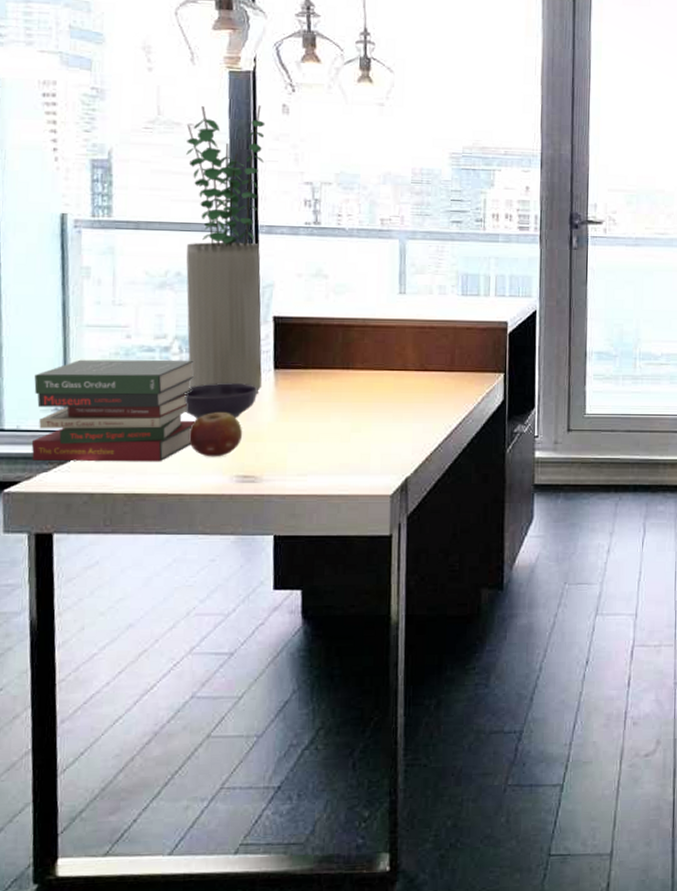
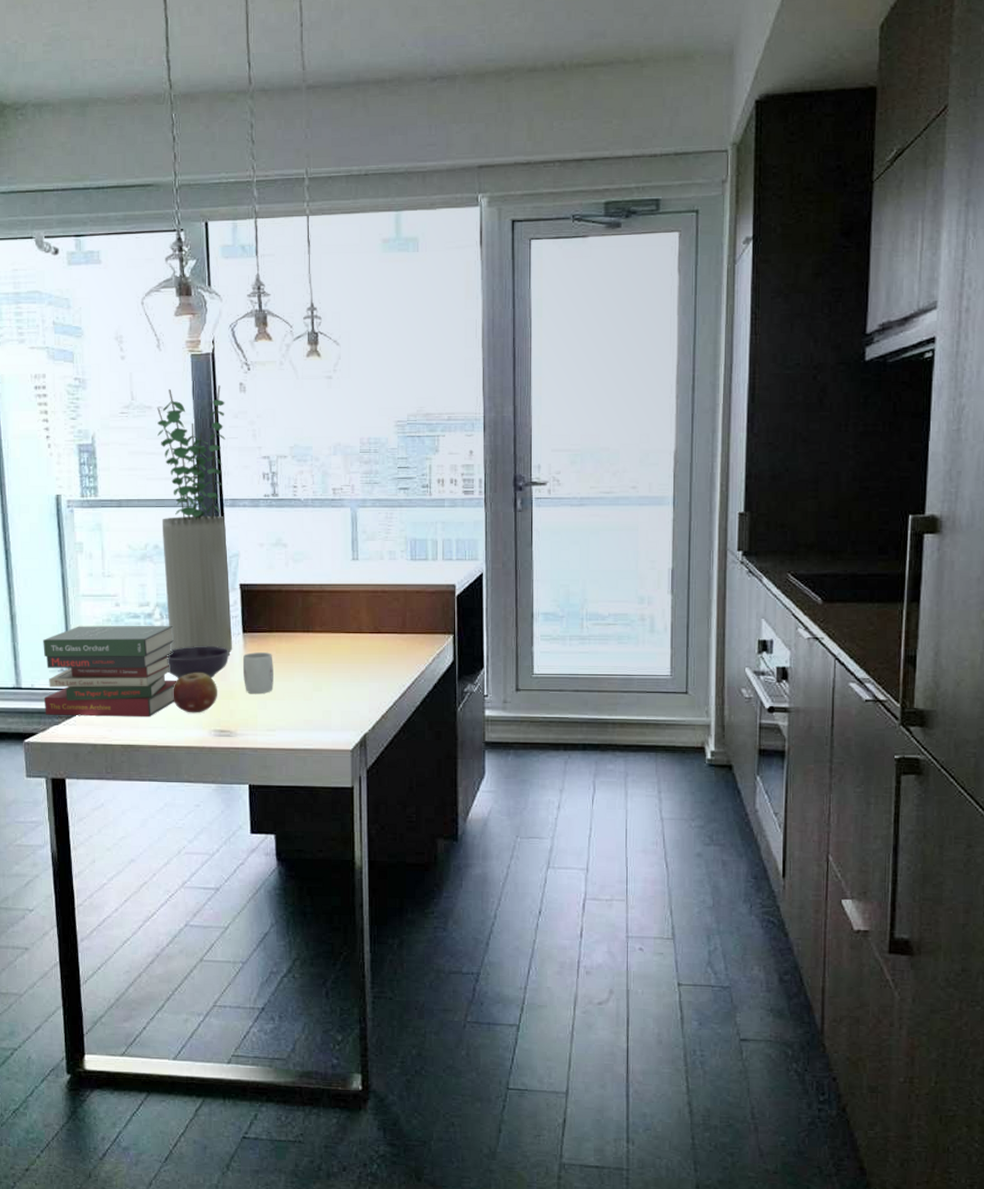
mug: none [273,390,308,436] -> present [243,652,273,694]

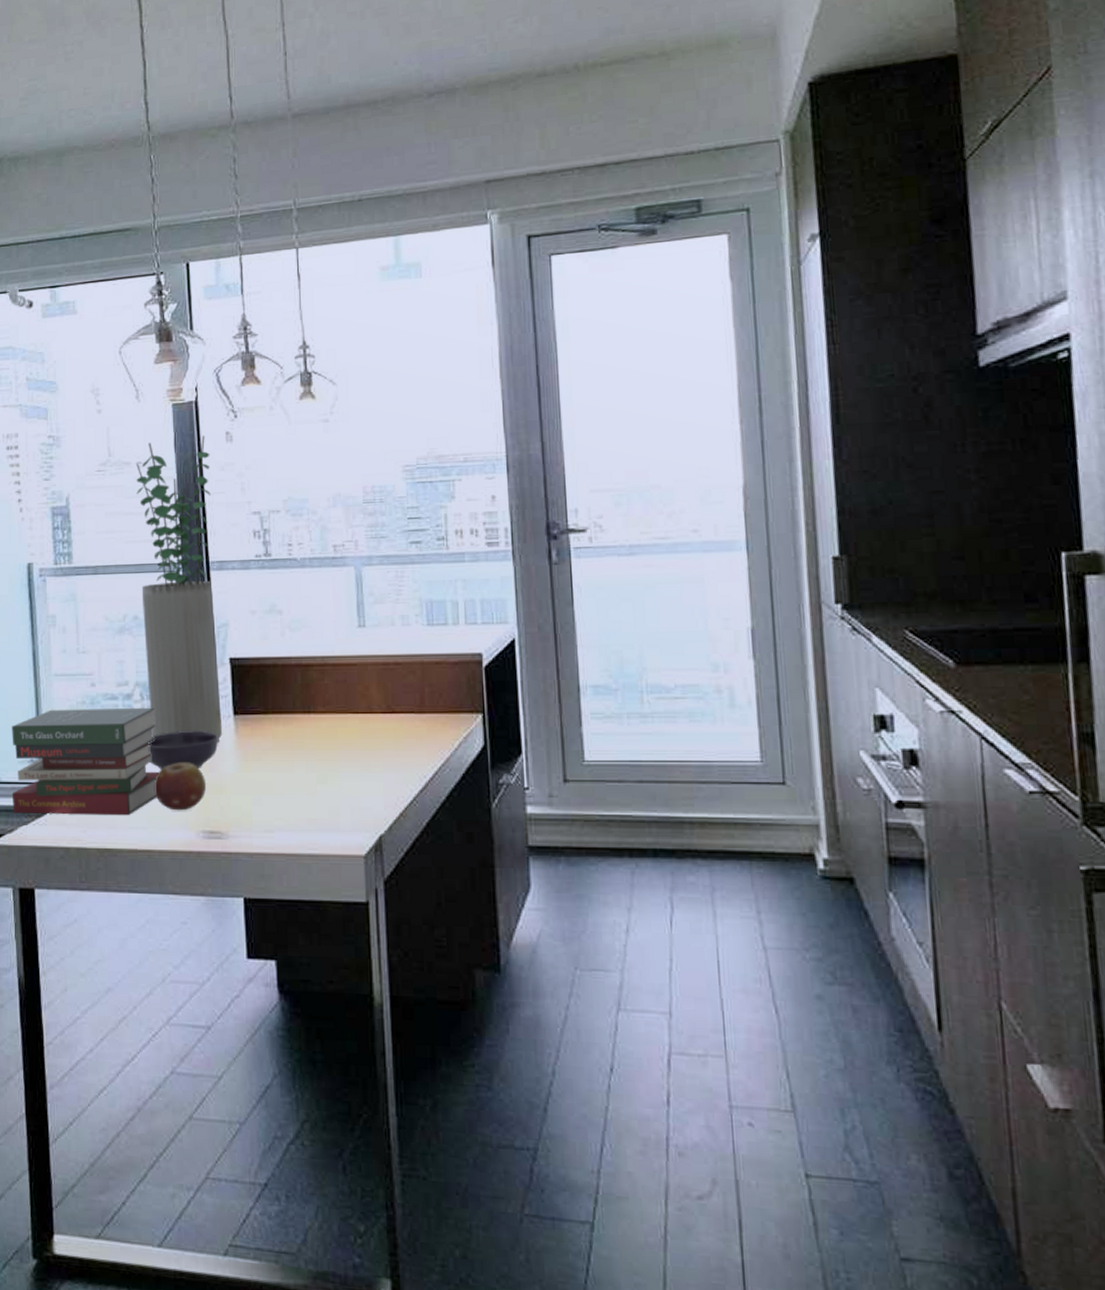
mug: present [243,652,273,694] -> none [235,738,270,788]

